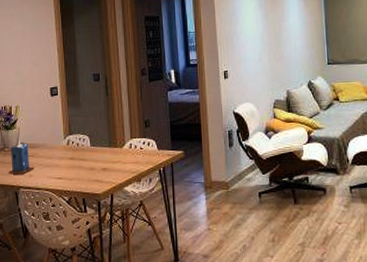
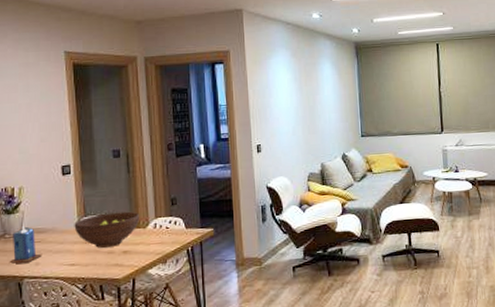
fruit bowl: none [61,131,116,164] -> present [74,211,139,248]

